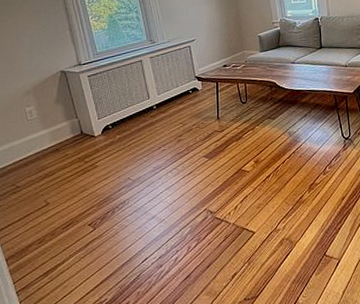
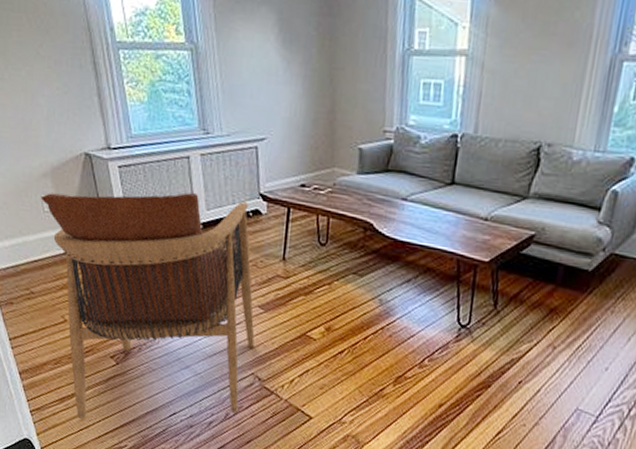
armchair: none [24,84,204,287] -> present [40,192,255,420]

